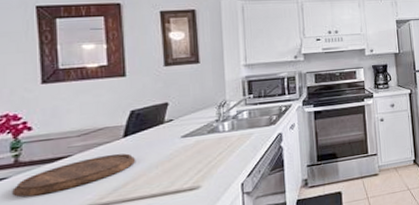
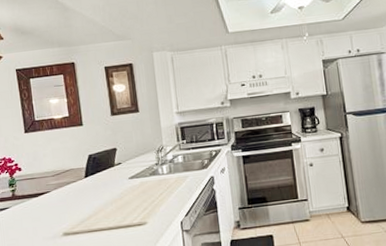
cutting board: present [12,153,135,198] -> none [13,191,95,224]

